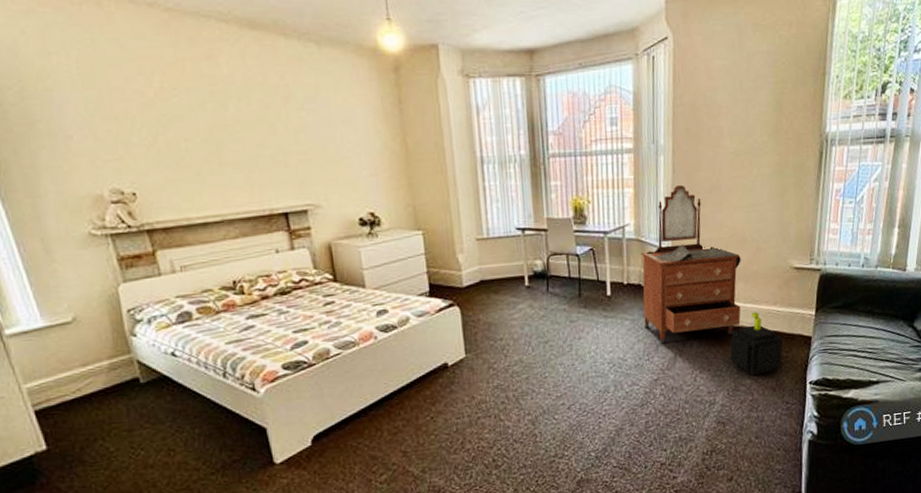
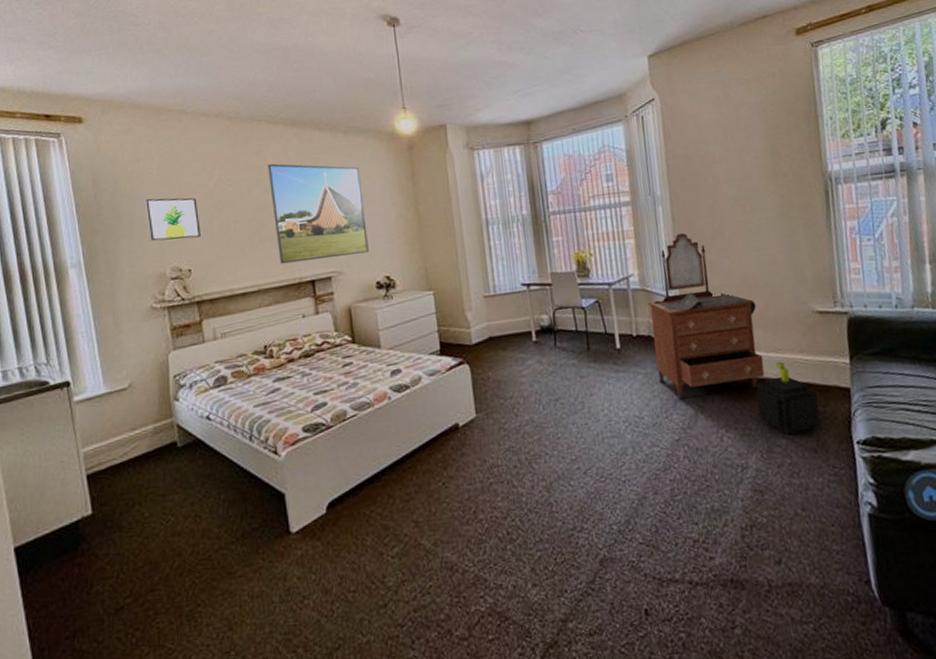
wall art: none [64,104,144,157] -> present [144,198,201,242]
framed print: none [222,73,351,193] -> present [268,163,370,264]

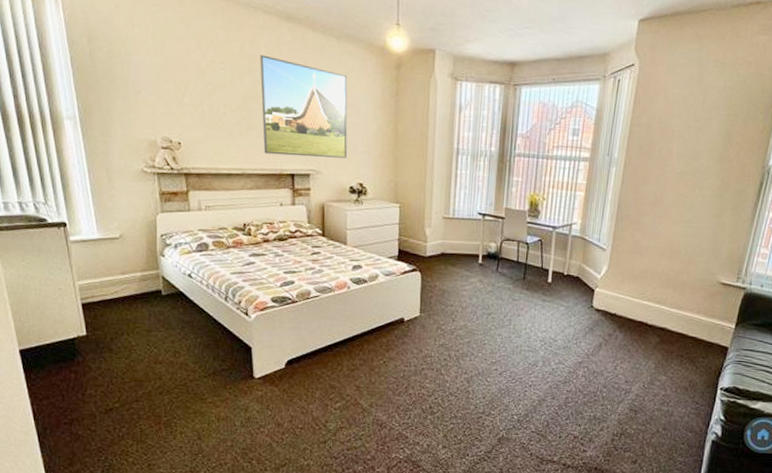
wall art: present [144,198,201,242] -> none [138,66,192,114]
dresser: present [647,233,765,399] -> none [577,195,673,333]
plant pot: present [756,361,820,435] -> none [649,317,702,374]

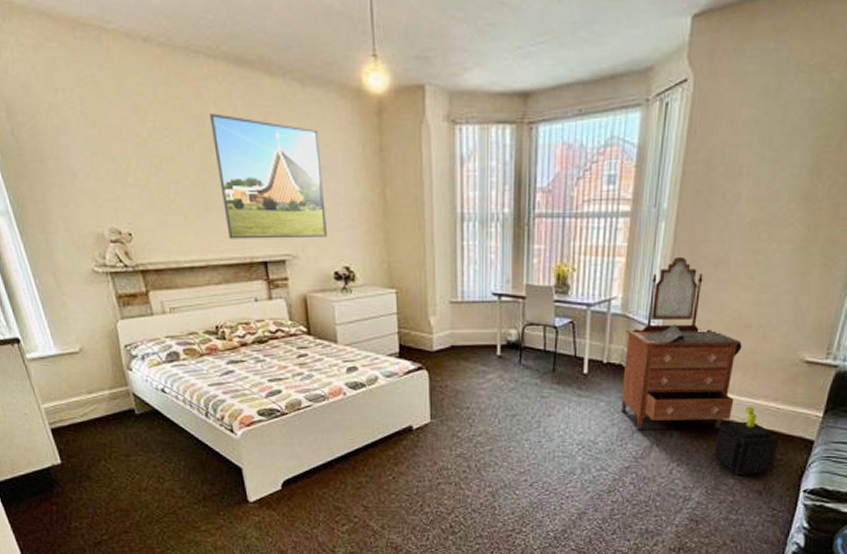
dresser: none [577,195,673,333] -> present [621,258,742,430]
plant pot: none [649,317,702,374] -> present [713,406,780,476]

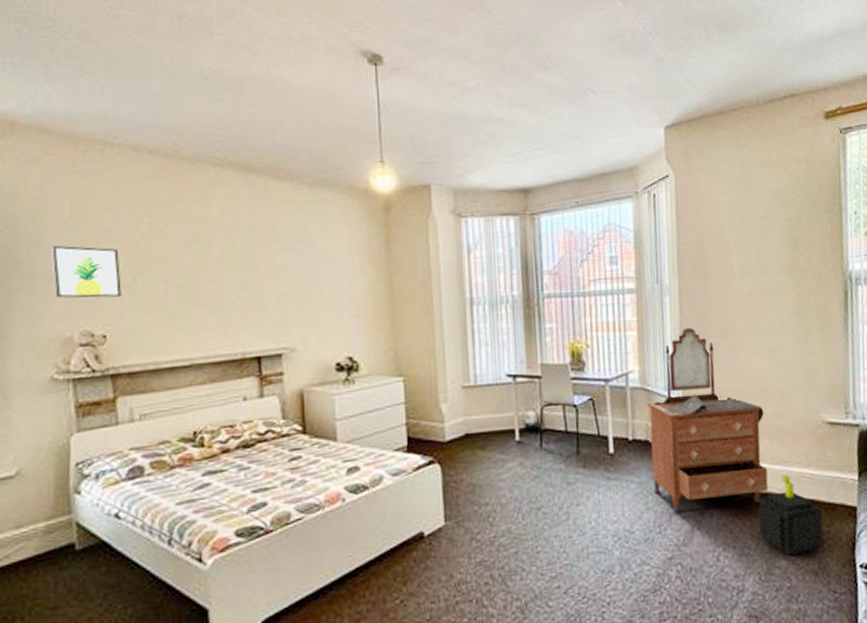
wall art: none [70,142,139,197] -> present [50,246,122,298]
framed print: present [210,113,328,239] -> none [211,215,331,336]

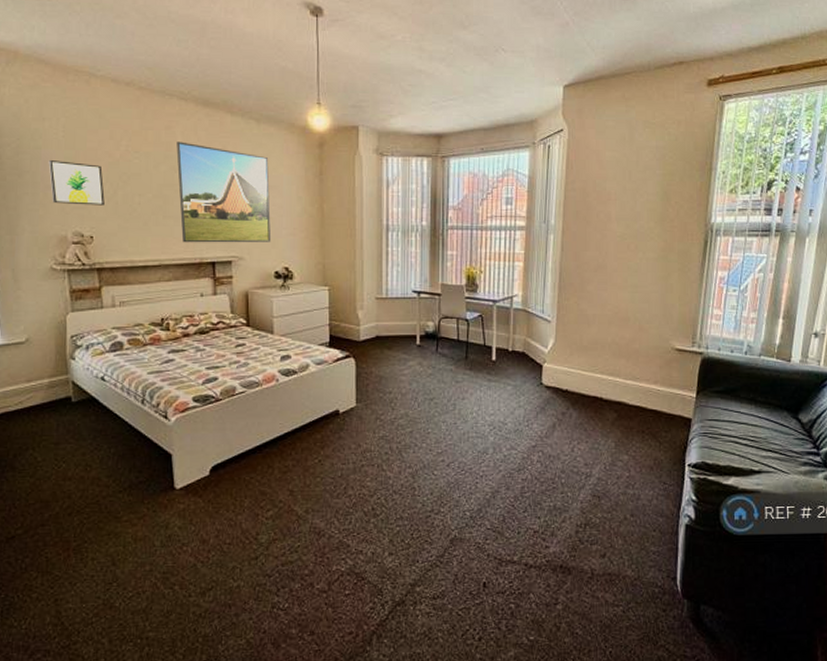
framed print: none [211,215,331,336] -> present [176,141,271,243]
dresser: present [646,328,769,513] -> none [526,263,623,411]
plant pot: present [758,475,823,555] -> none [608,388,663,452]

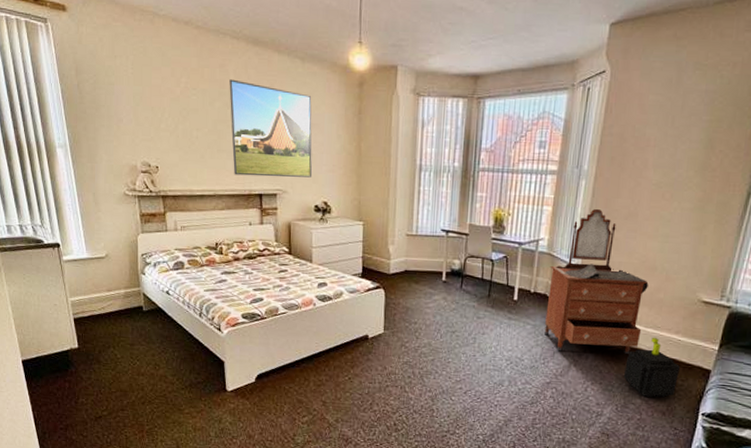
wall art: present [48,160,105,206] -> none [120,96,168,139]
dresser: none [526,263,623,411] -> present [544,209,649,354]
plant pot: none [608,388,663,452] -> present [623,337,681,398]

